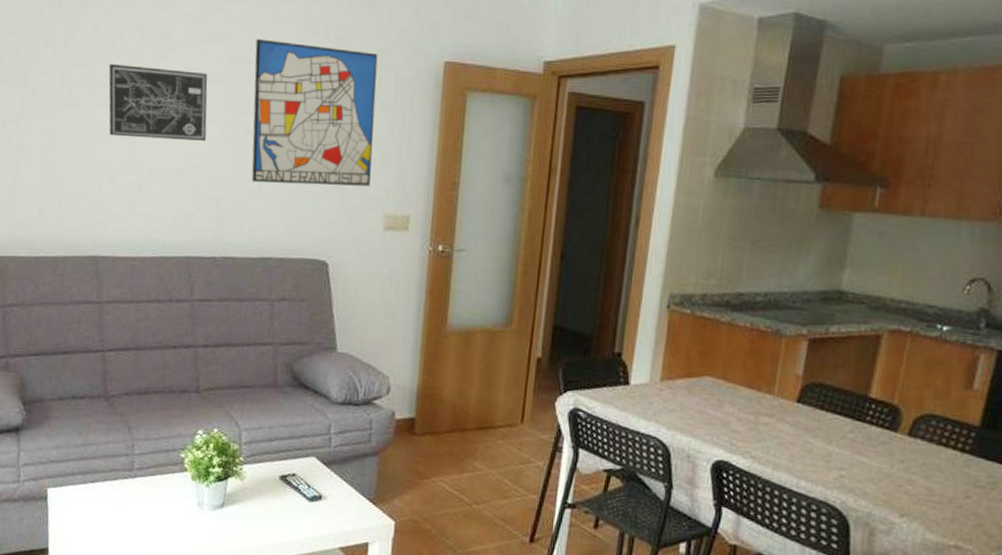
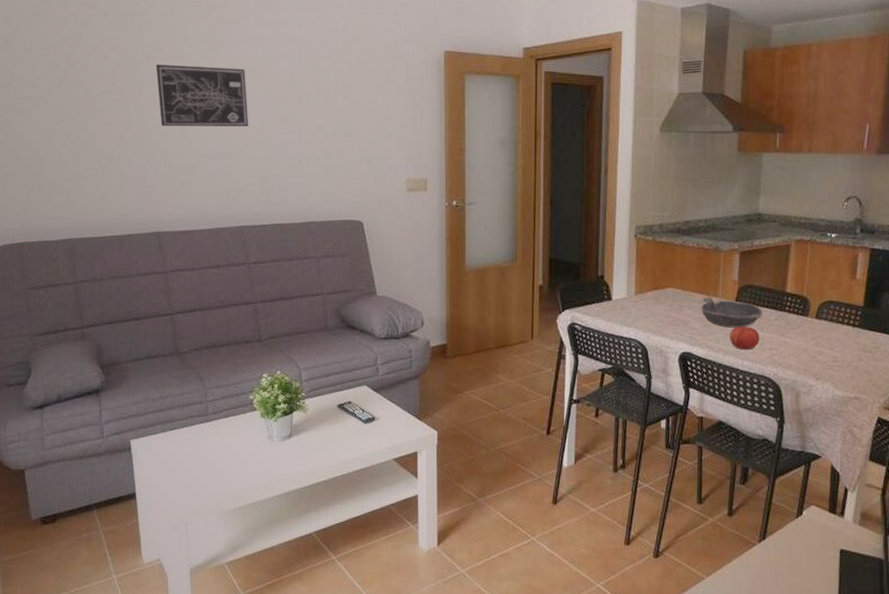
wall art: present [251,39,378,187] -> none [285,38,392,159]
bowl: none [747,393,834,437] -> present [701,297,763,328]
fruit: none [784,435,826,467] -> present [730,326,760,350]

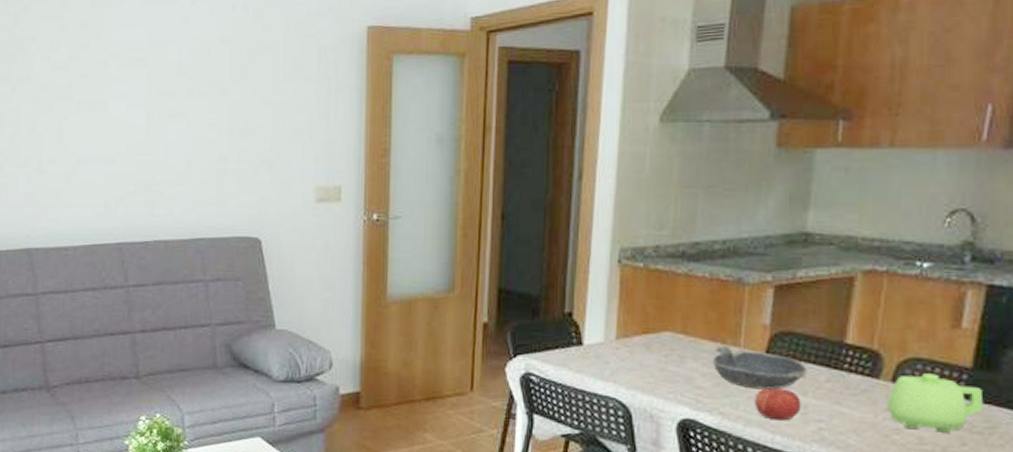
wall art: present [155,65,249,127] -> none [30,56,131,128]
teapot: none [813,311,872,353] -> present [887,373,984,433]

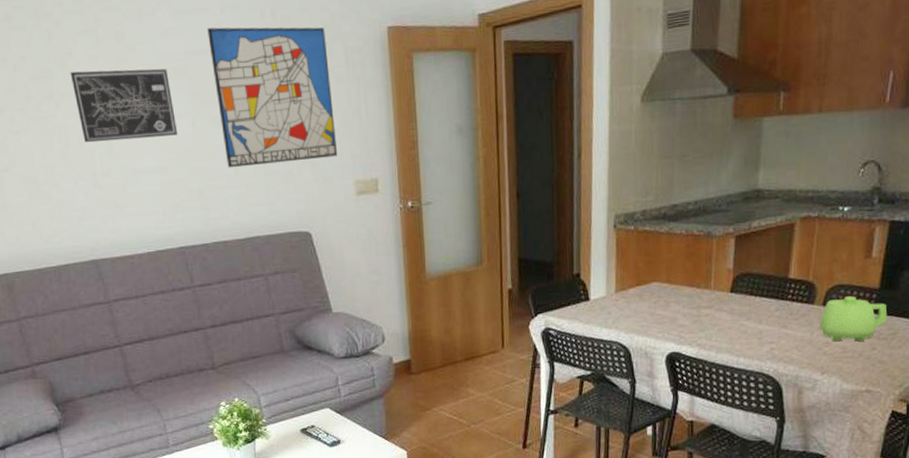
wall art: none [30,56,131,128] -> present [70,68,178,143]
wall art: none [174,19,300,164] -> present [207,27,337,168]
bowl: present [712,346,808,390] -> none [690,289,762,323]
fruit: present [755,387,801,421] -> none [723,319,758,346]

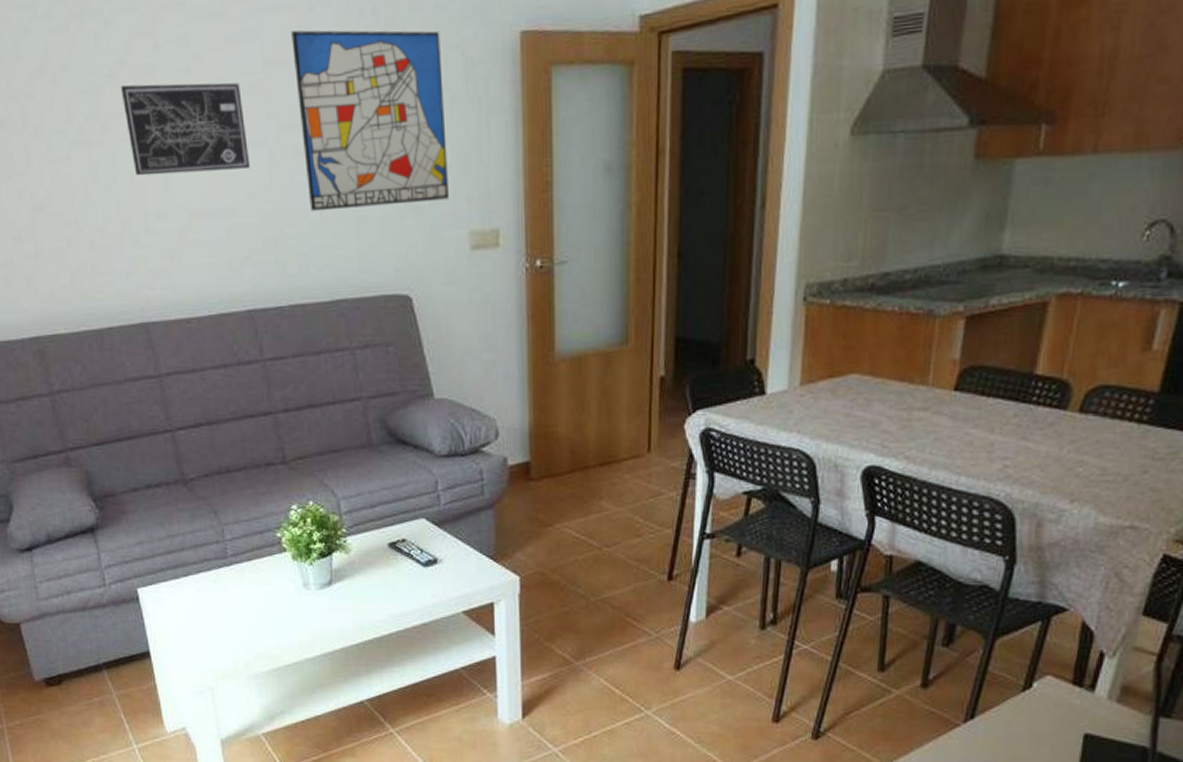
teapot: present [820,296,888,342] -> none [1073,401,1168,462]

